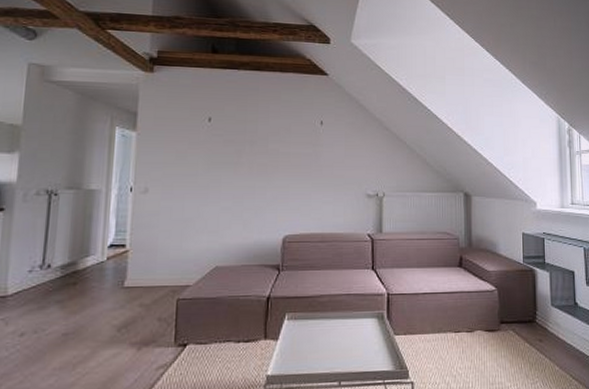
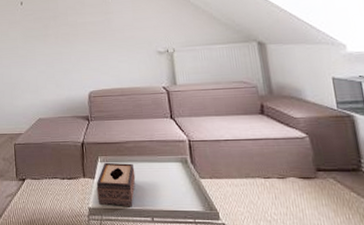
tissue box: none [279,320,326,372] -> present [96,162,136,207]

